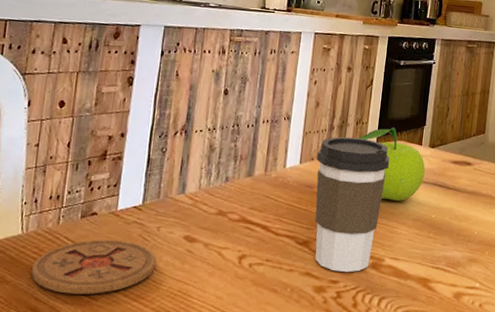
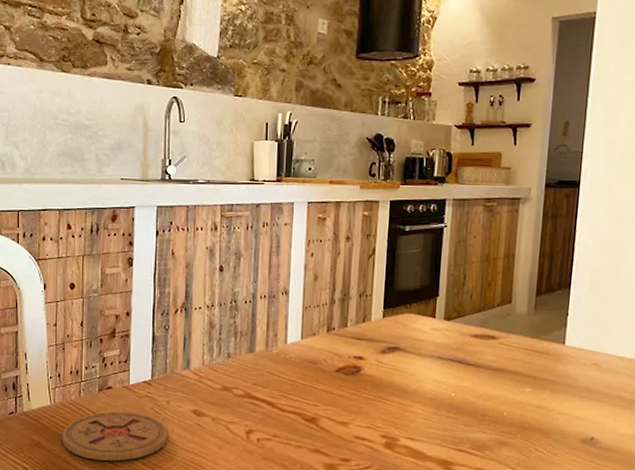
coffee cup: present [315,137,390,273] -> none [318,310,400,451]
fruit: present [357,127,425,202] -> none [361,299,441,379]

